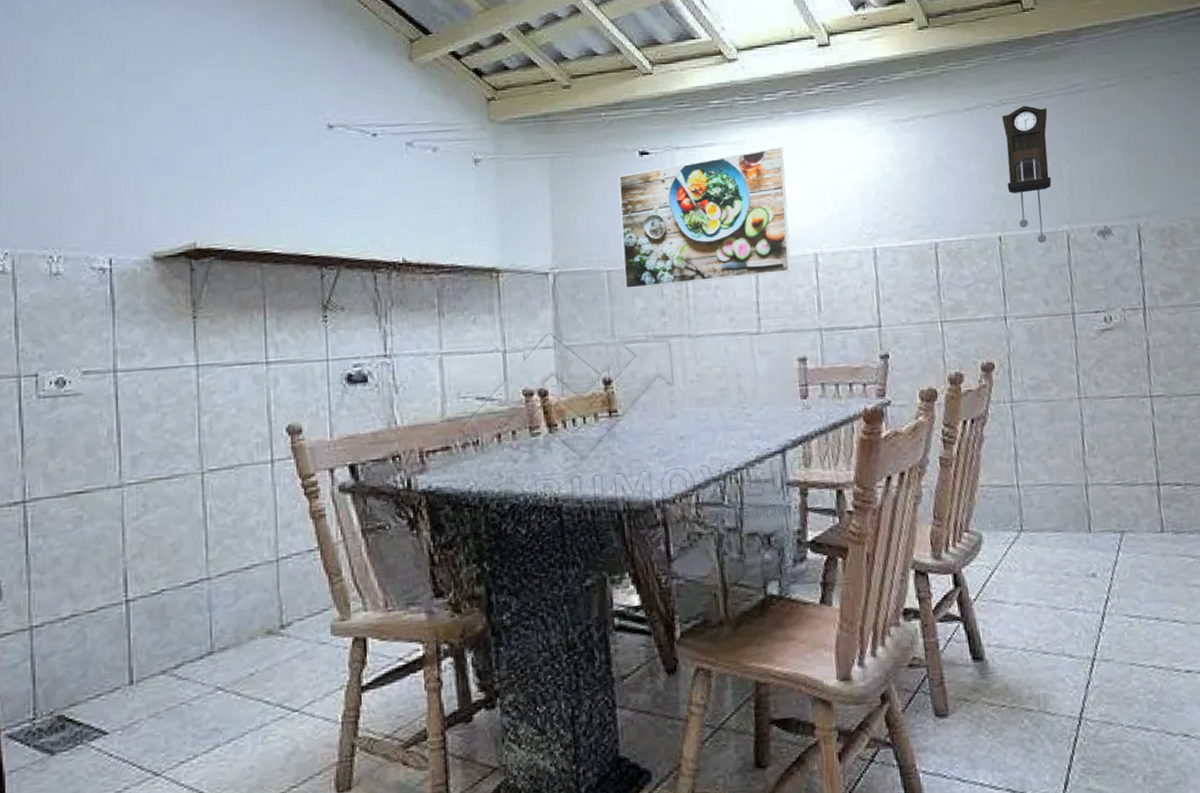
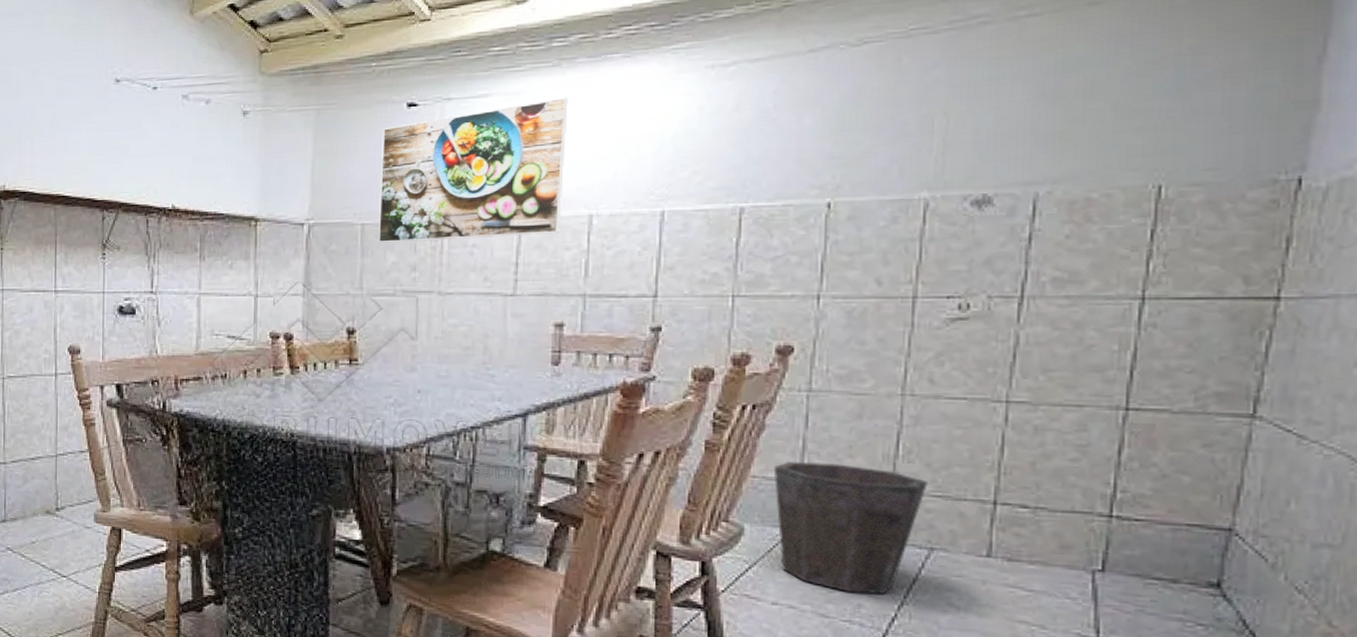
waste bin: none [996,465,1110,582] -> present [773,462,928,594]
pendulum clock: present [1002,105,1052,243] -> none [850,44,928,212]

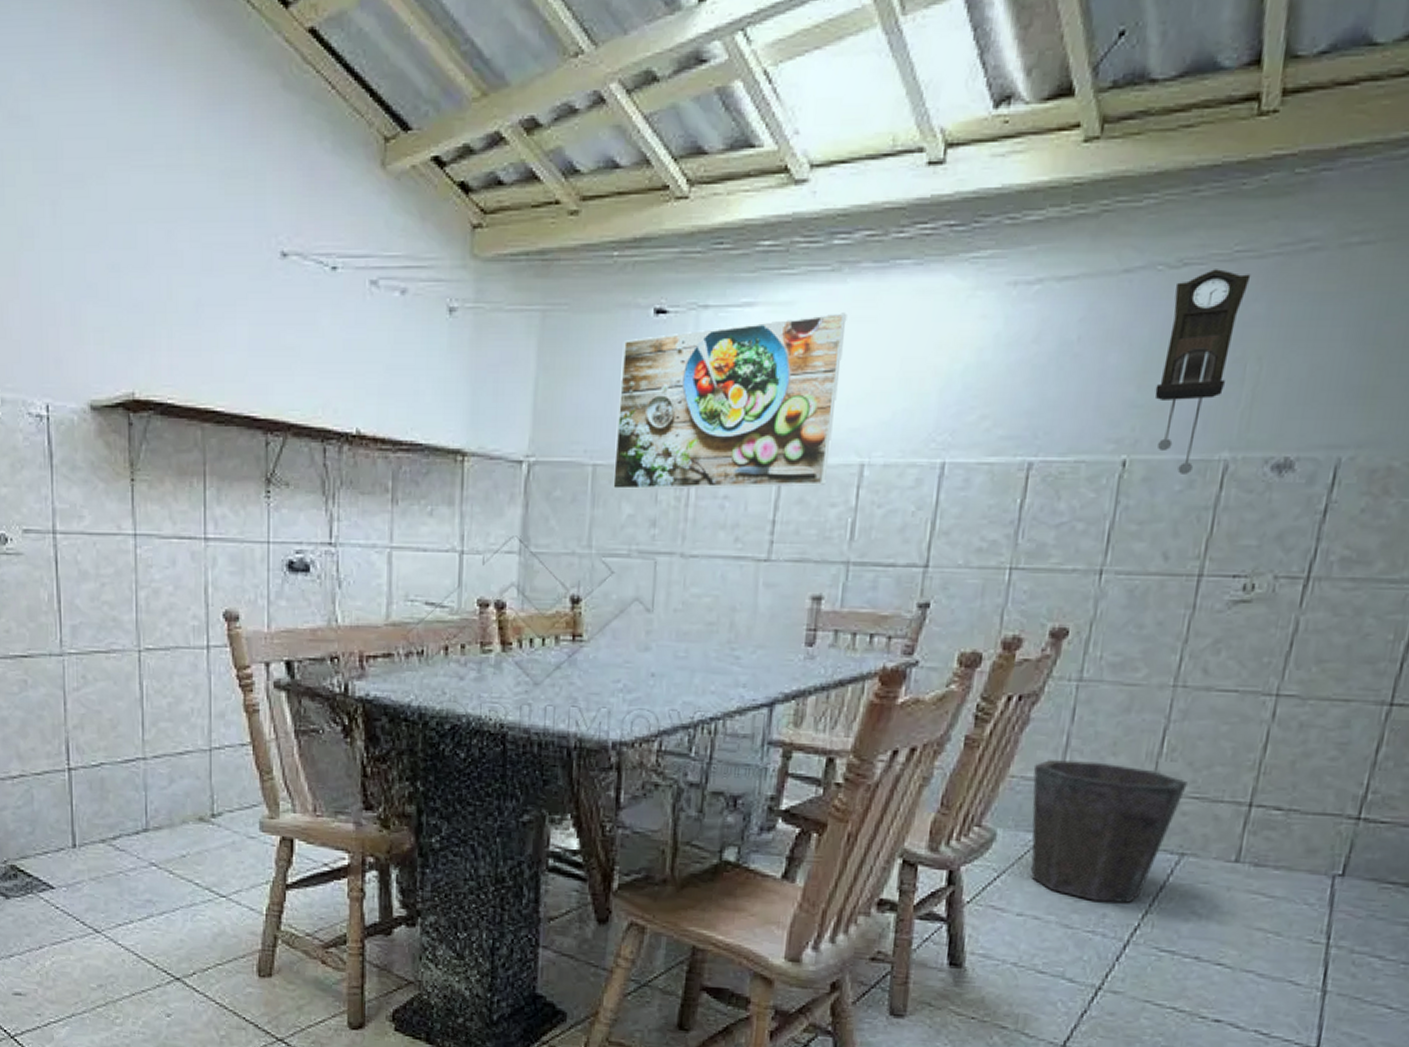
pendulum clock: none [850,44,928,212] -> present [1155,269,1252,474]

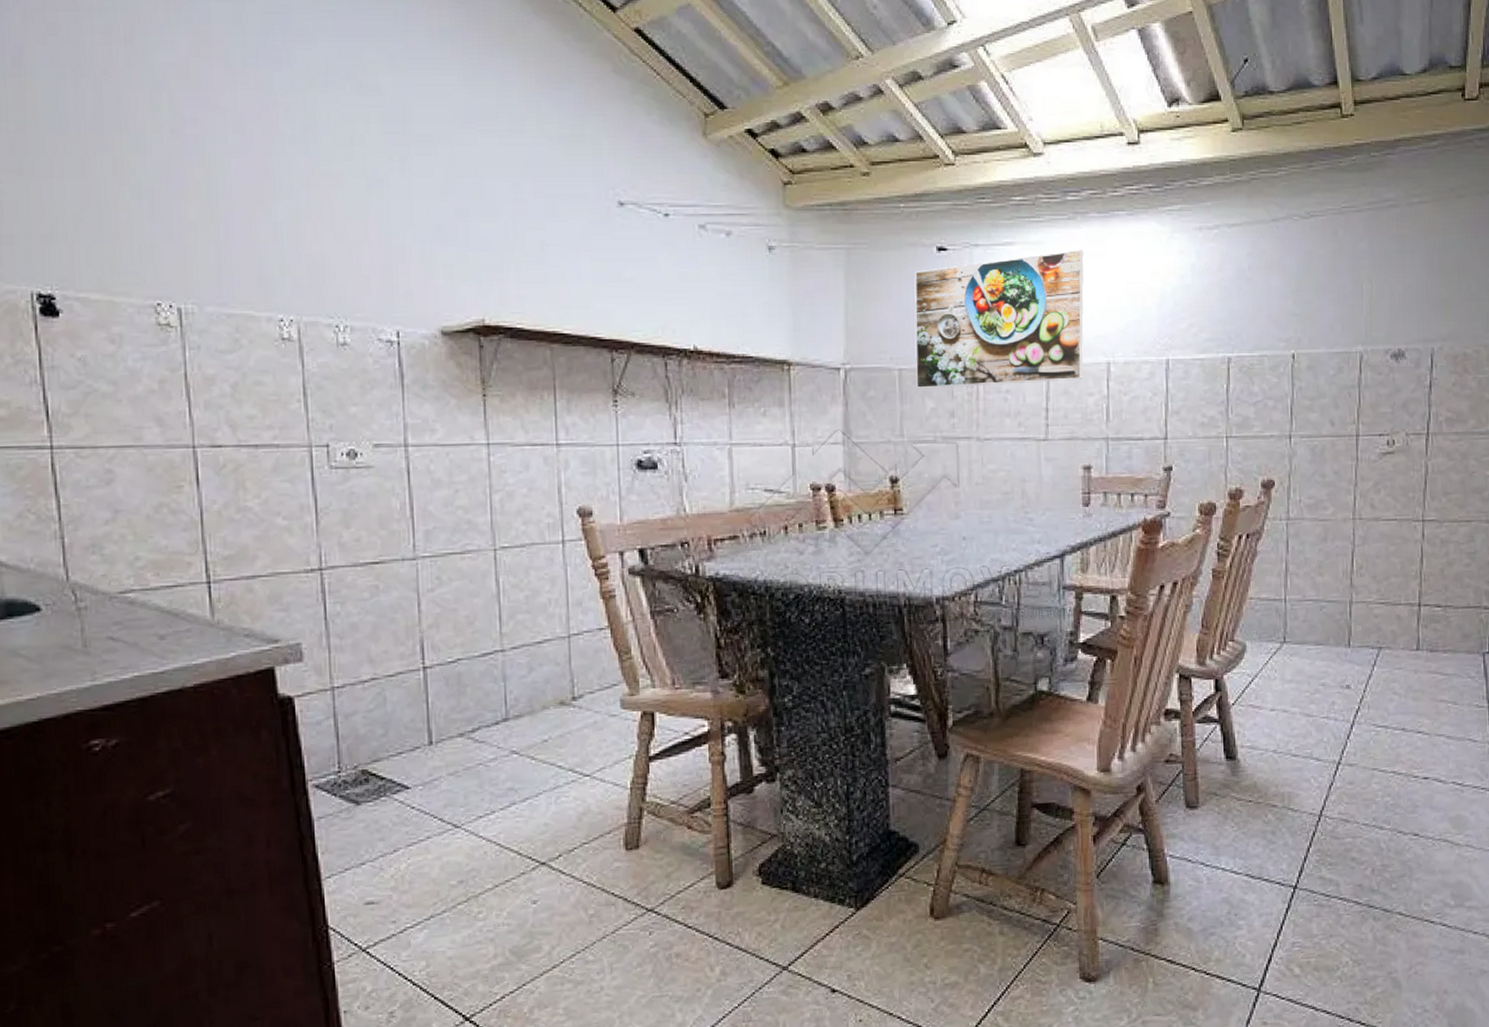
waste bin: present [1031,760,1188,903] -> none [1265,581,1374,692]
pendulum clock: present [1155,269,1252,474] -> none [1306,219,1355,363]

